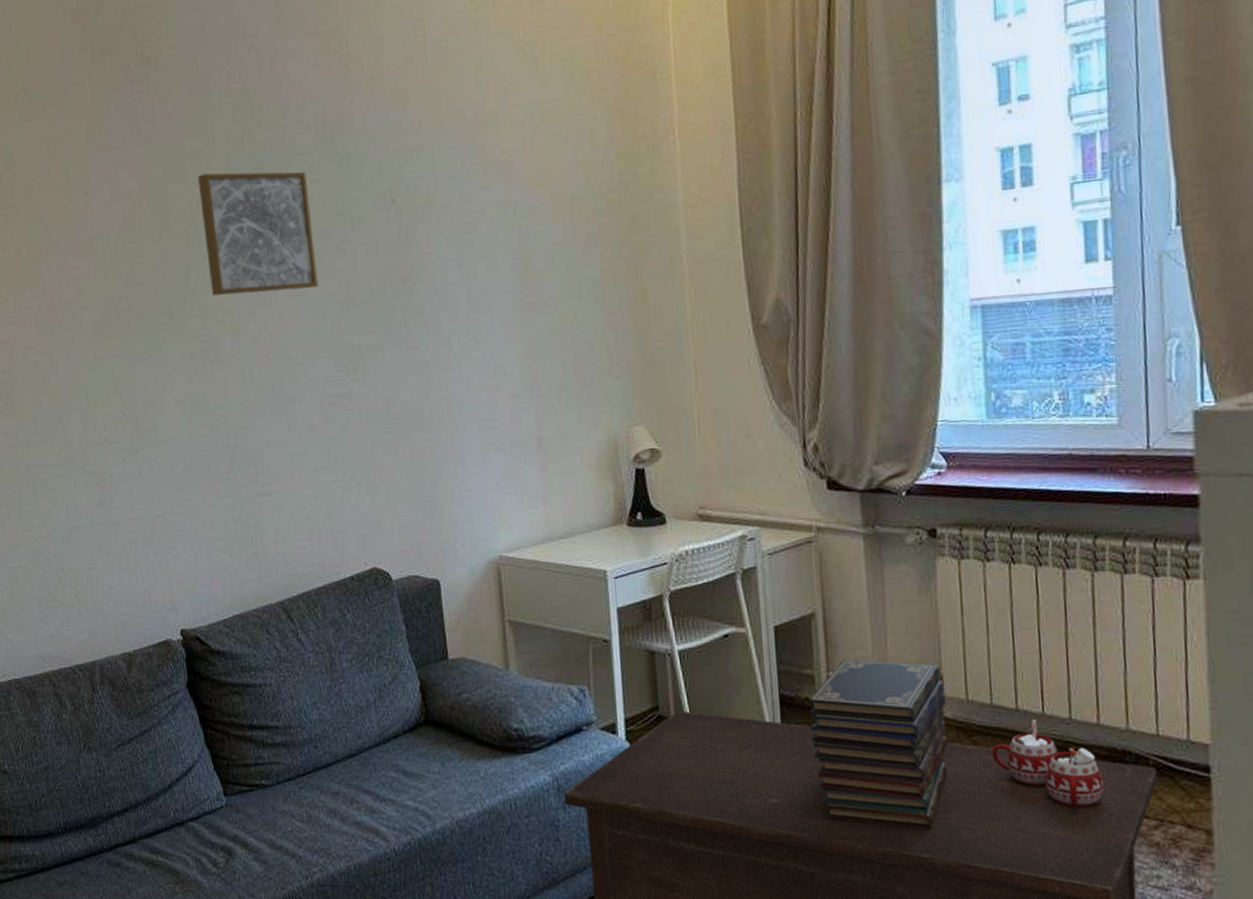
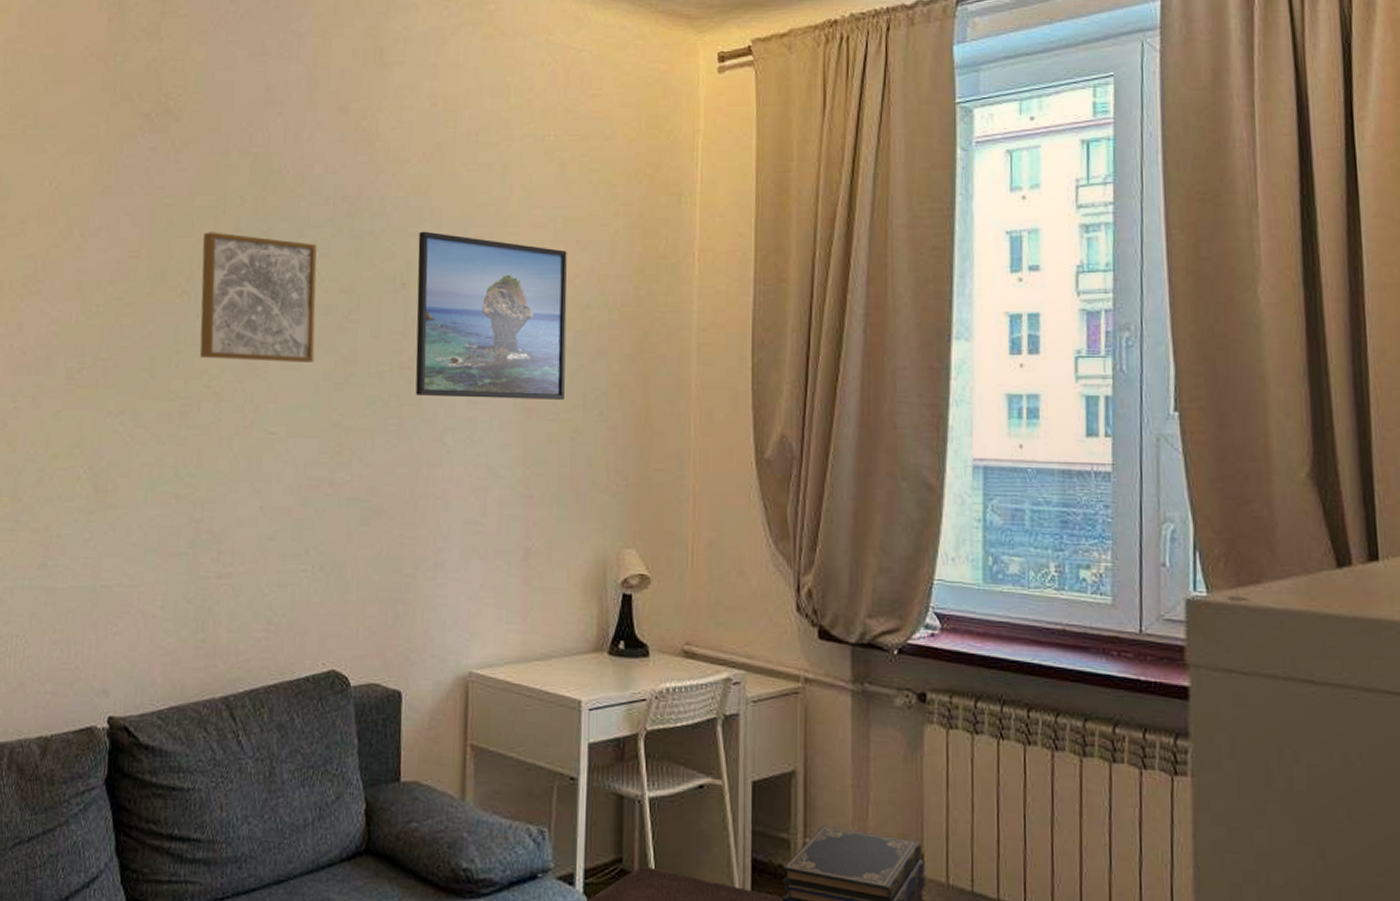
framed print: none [402,144,562,306] -> present [415,231,567,400]

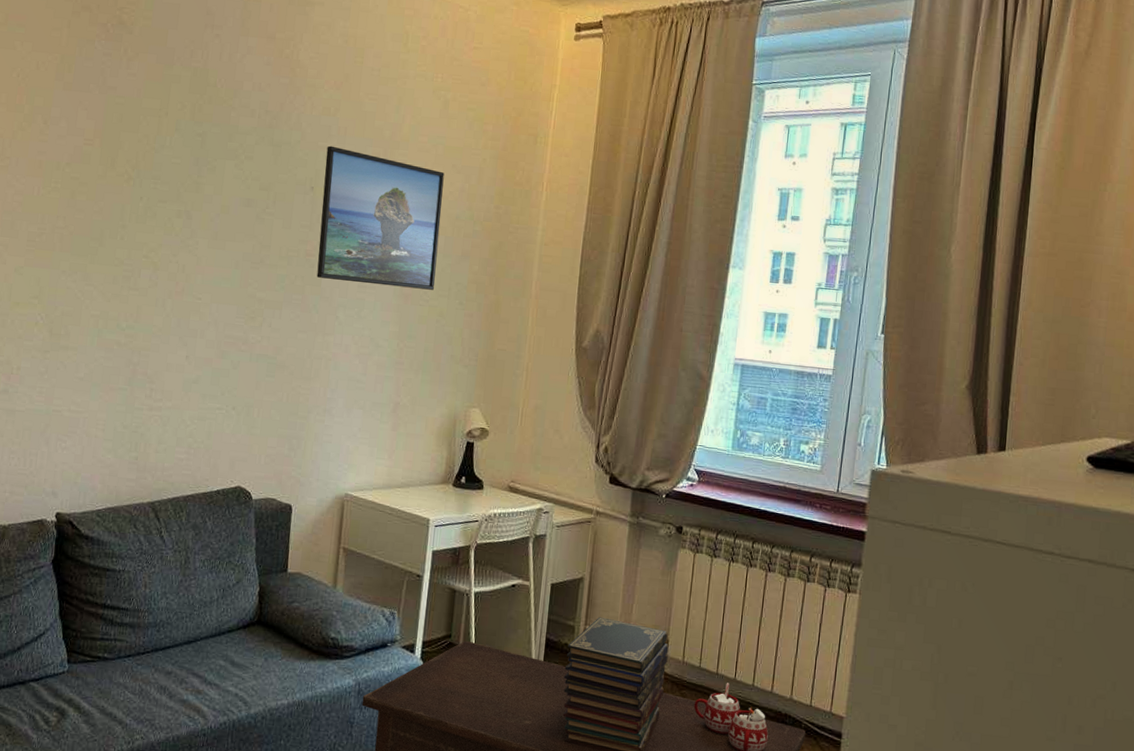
wall art: present [199,232,317,362] -> none [141,129,243,245]

